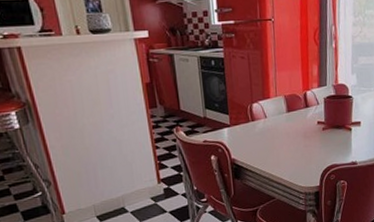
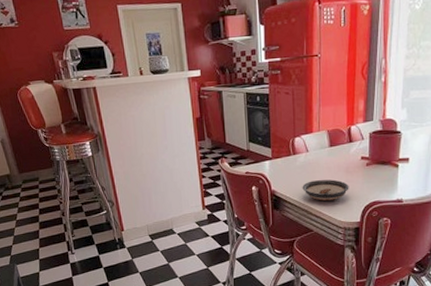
saucer: none [262,145,308,167] -> present [302,179,349,201]

